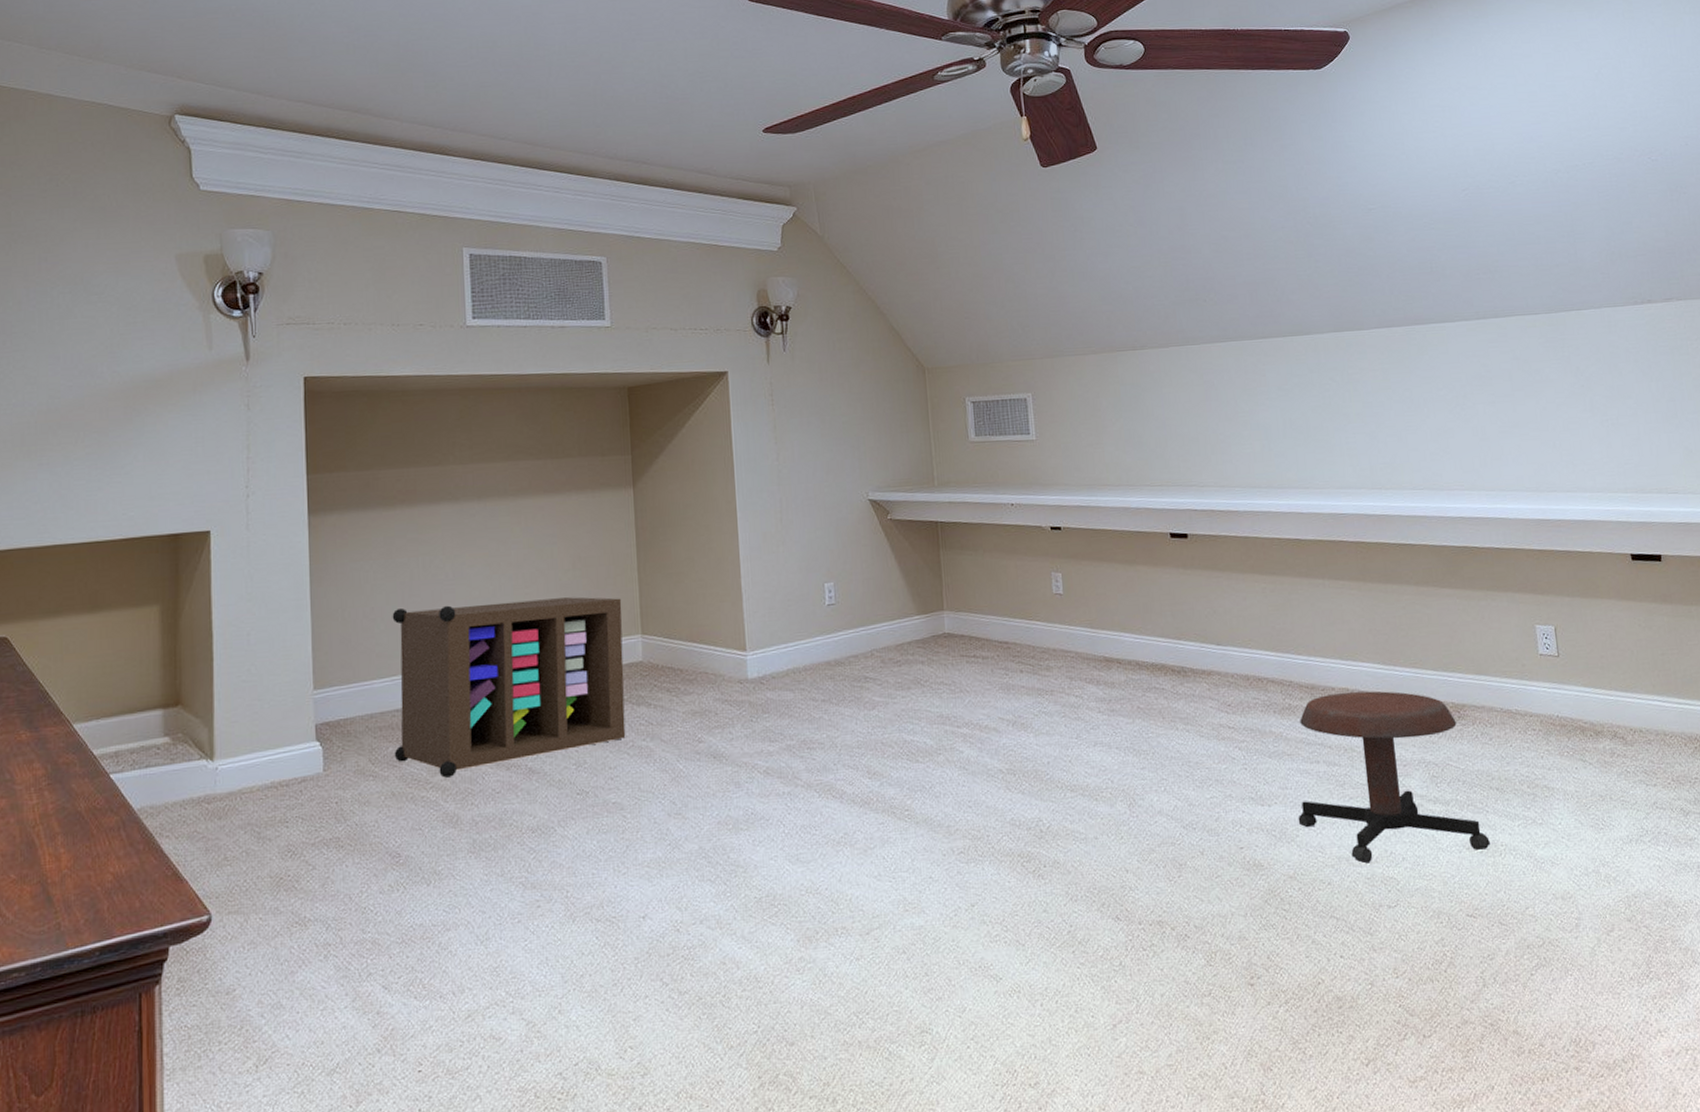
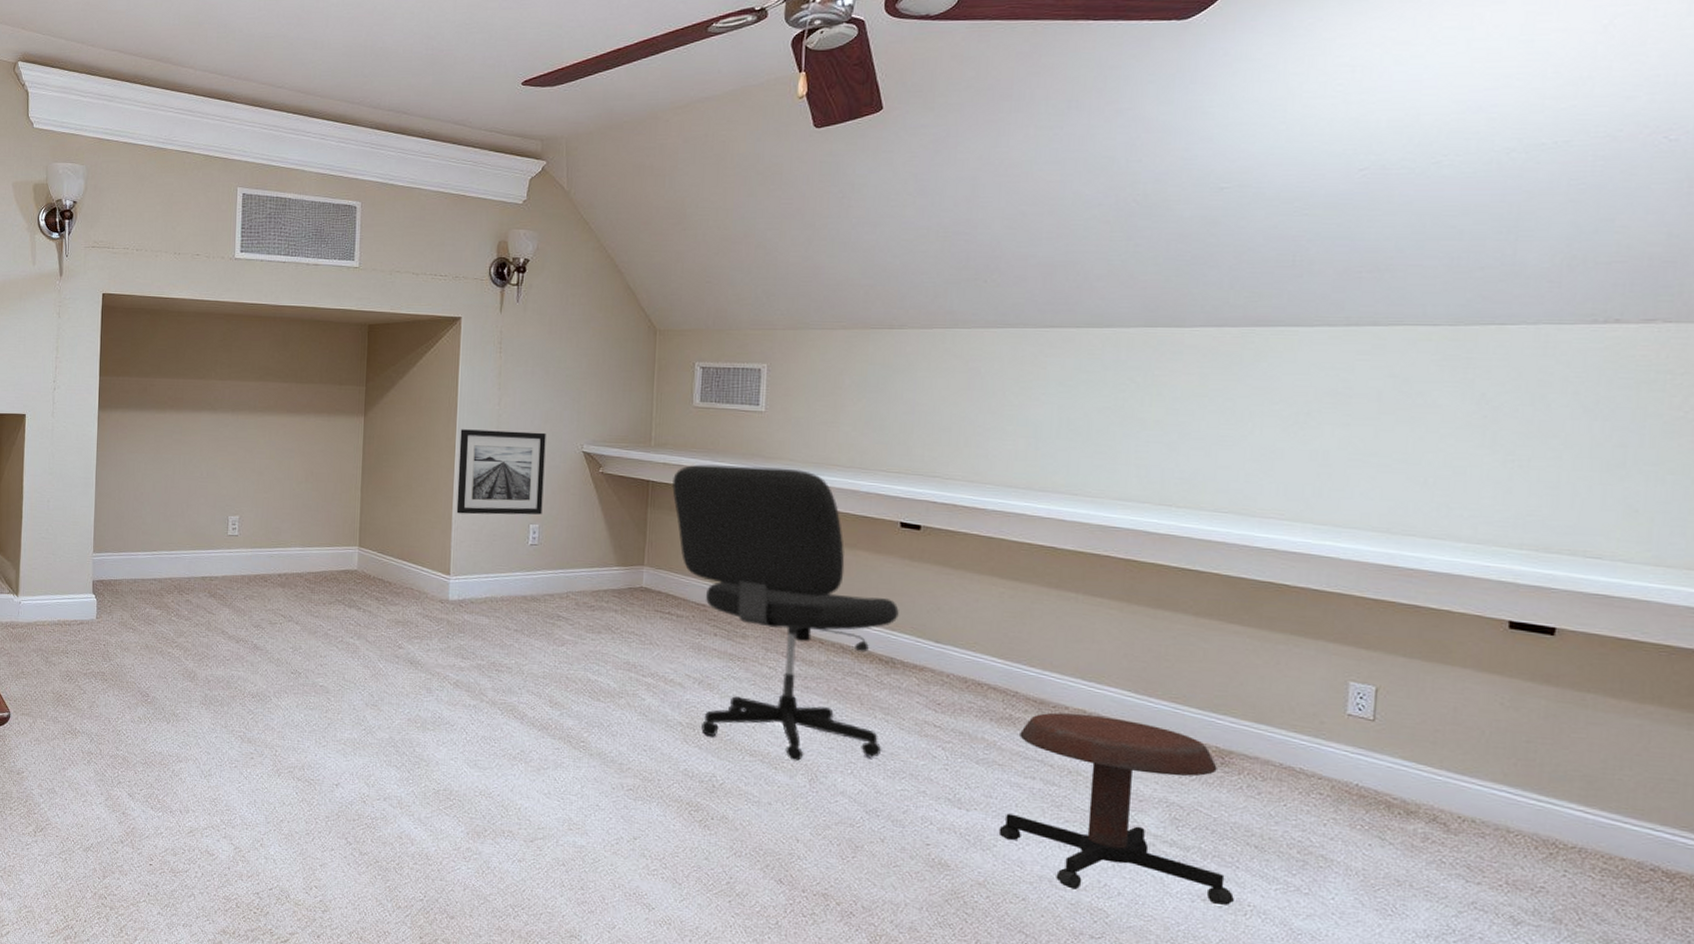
storage cabinet: present [392,597,626,778] -> none [149,497,345,641]
wall art: none [740,484,836,582] -> present [456,429,546,515]
office chair: none [960,493,1188,789] -> present [672,464,899,762]

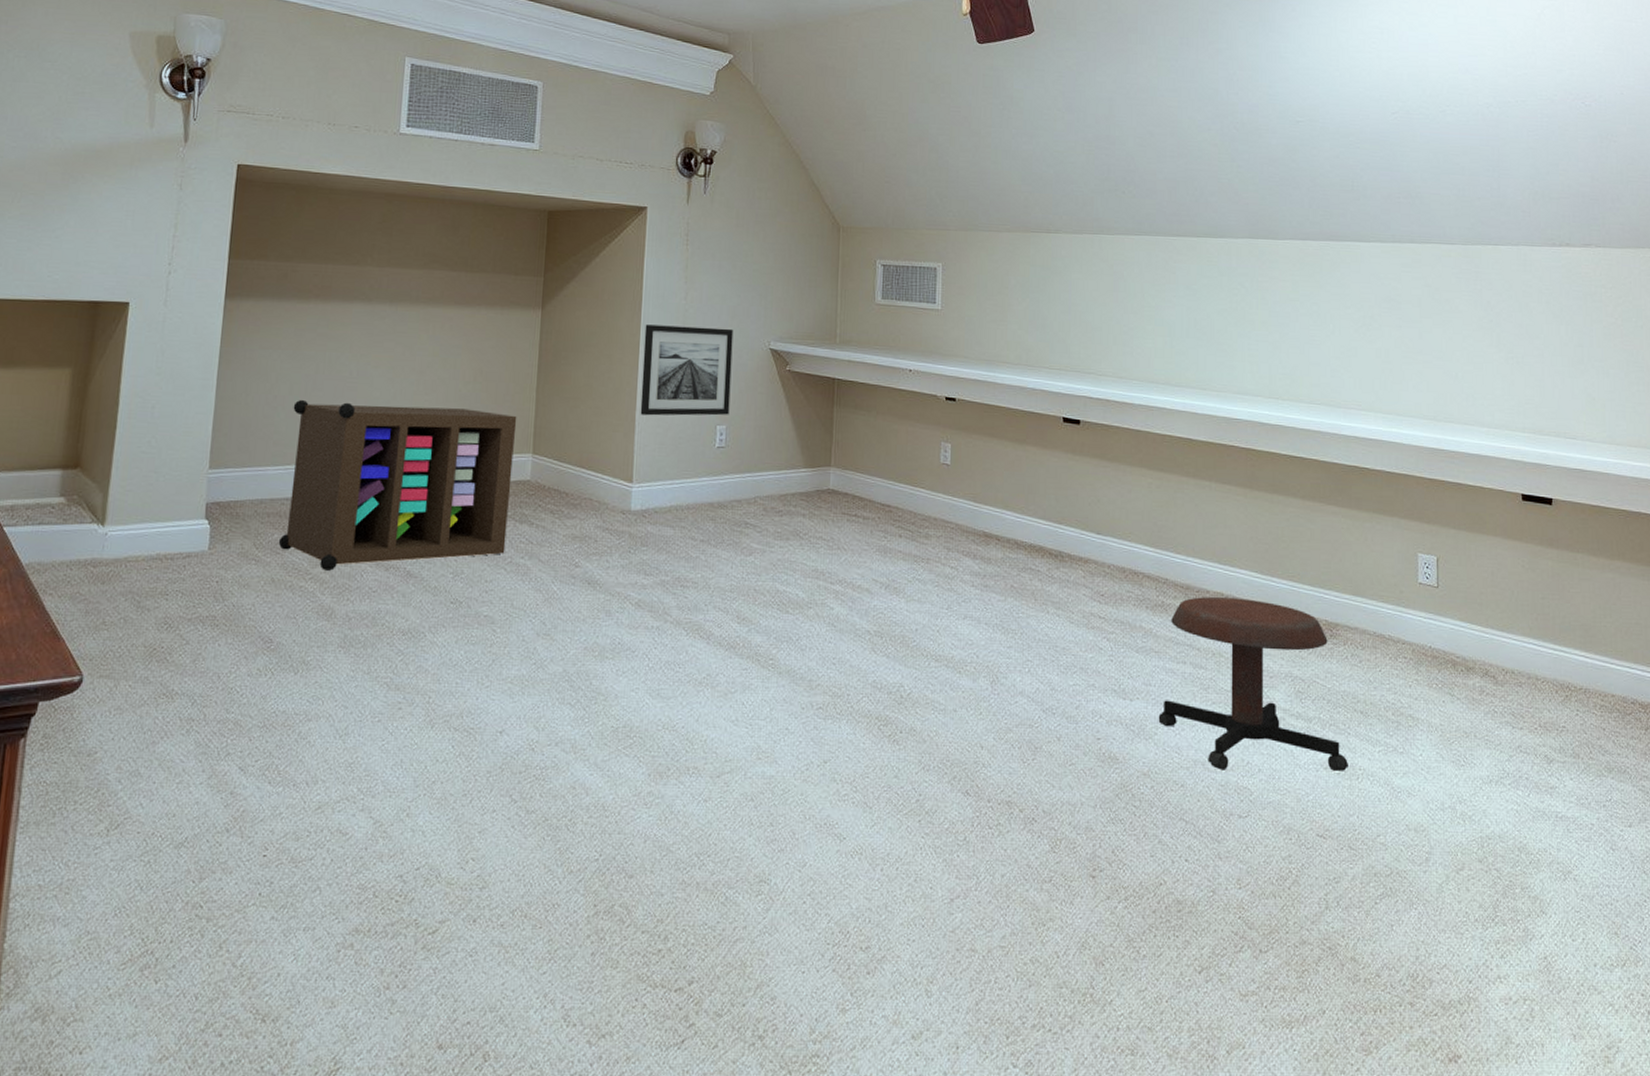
storage cabinet: none [149,497,345,641] -> present [278,400,517,571]
office chair: present [672,464,899,762] -> none [857,362,1065,664]

